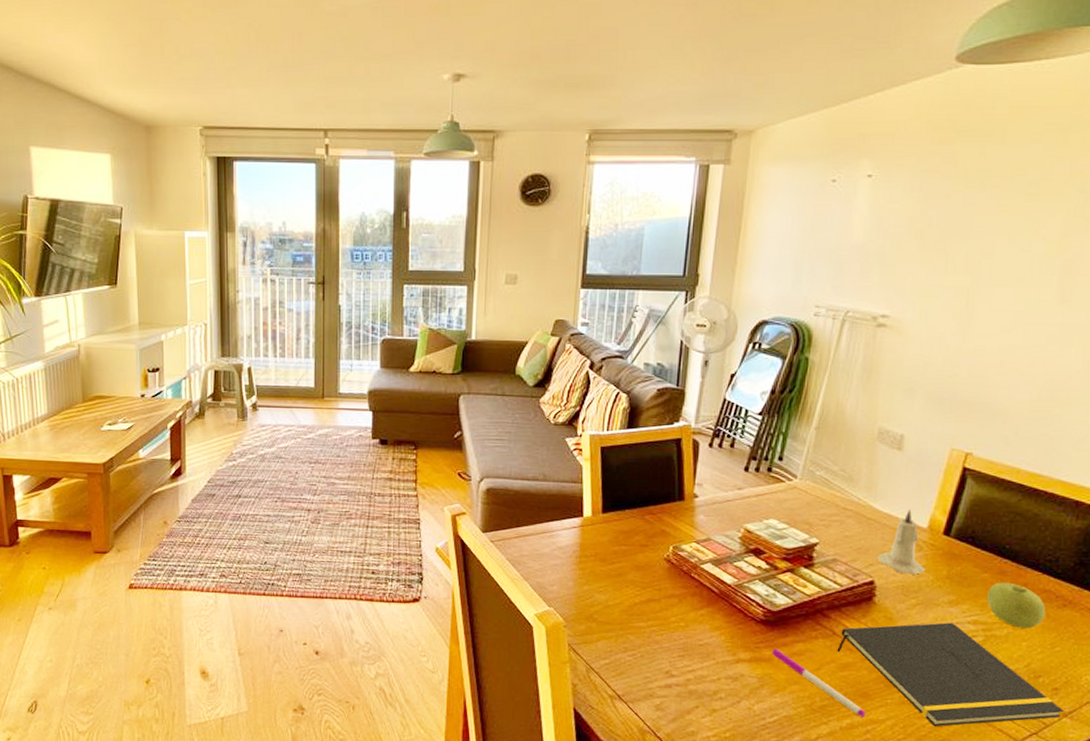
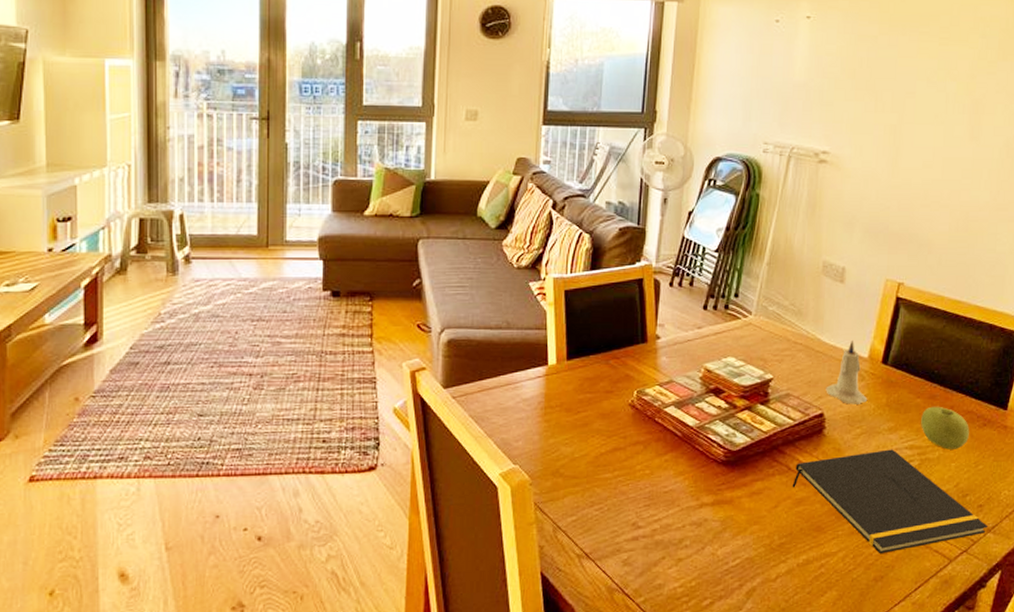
pen: present [772,649,866,718] -> none [733,489,820,553]

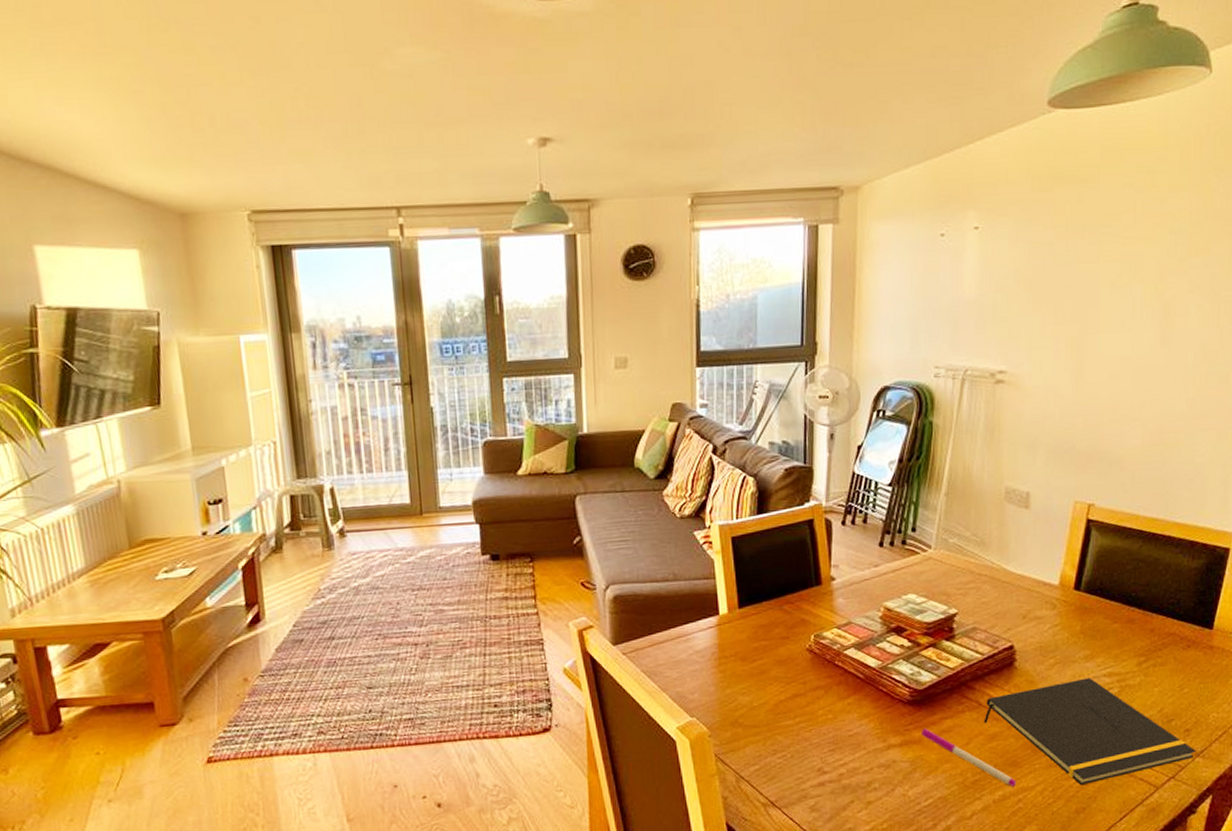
pen: none [733,489,820,553] -> present [921,728,1016,788]
candle: present [826,341,868,405] -> none [1015,568,1061,635]
fruit: present [921,406,969,450] -> none [1119,630,1172,675]

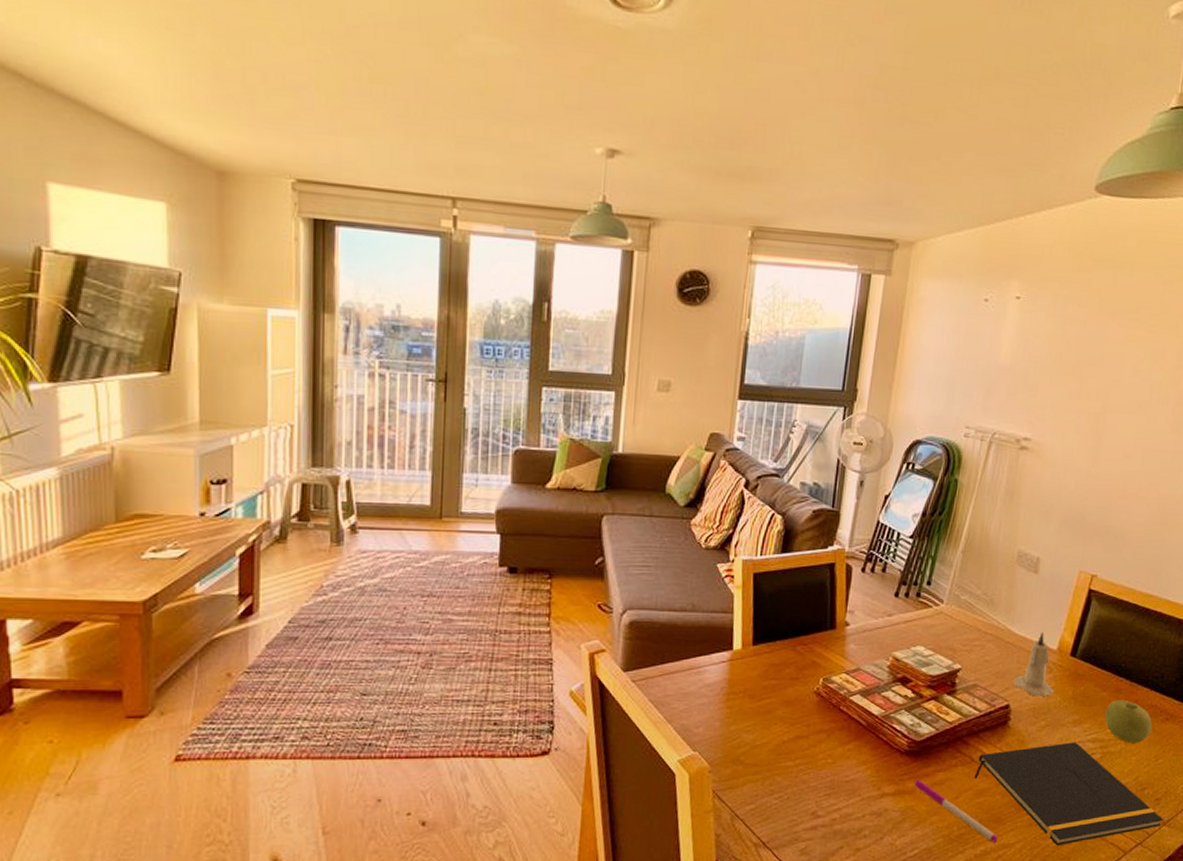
candle: none [1015,568,1061,635] -> present [1013,632,1054,696]
fruit: none [1119,630,1172,675] -> present [1105,700,1152,743]

